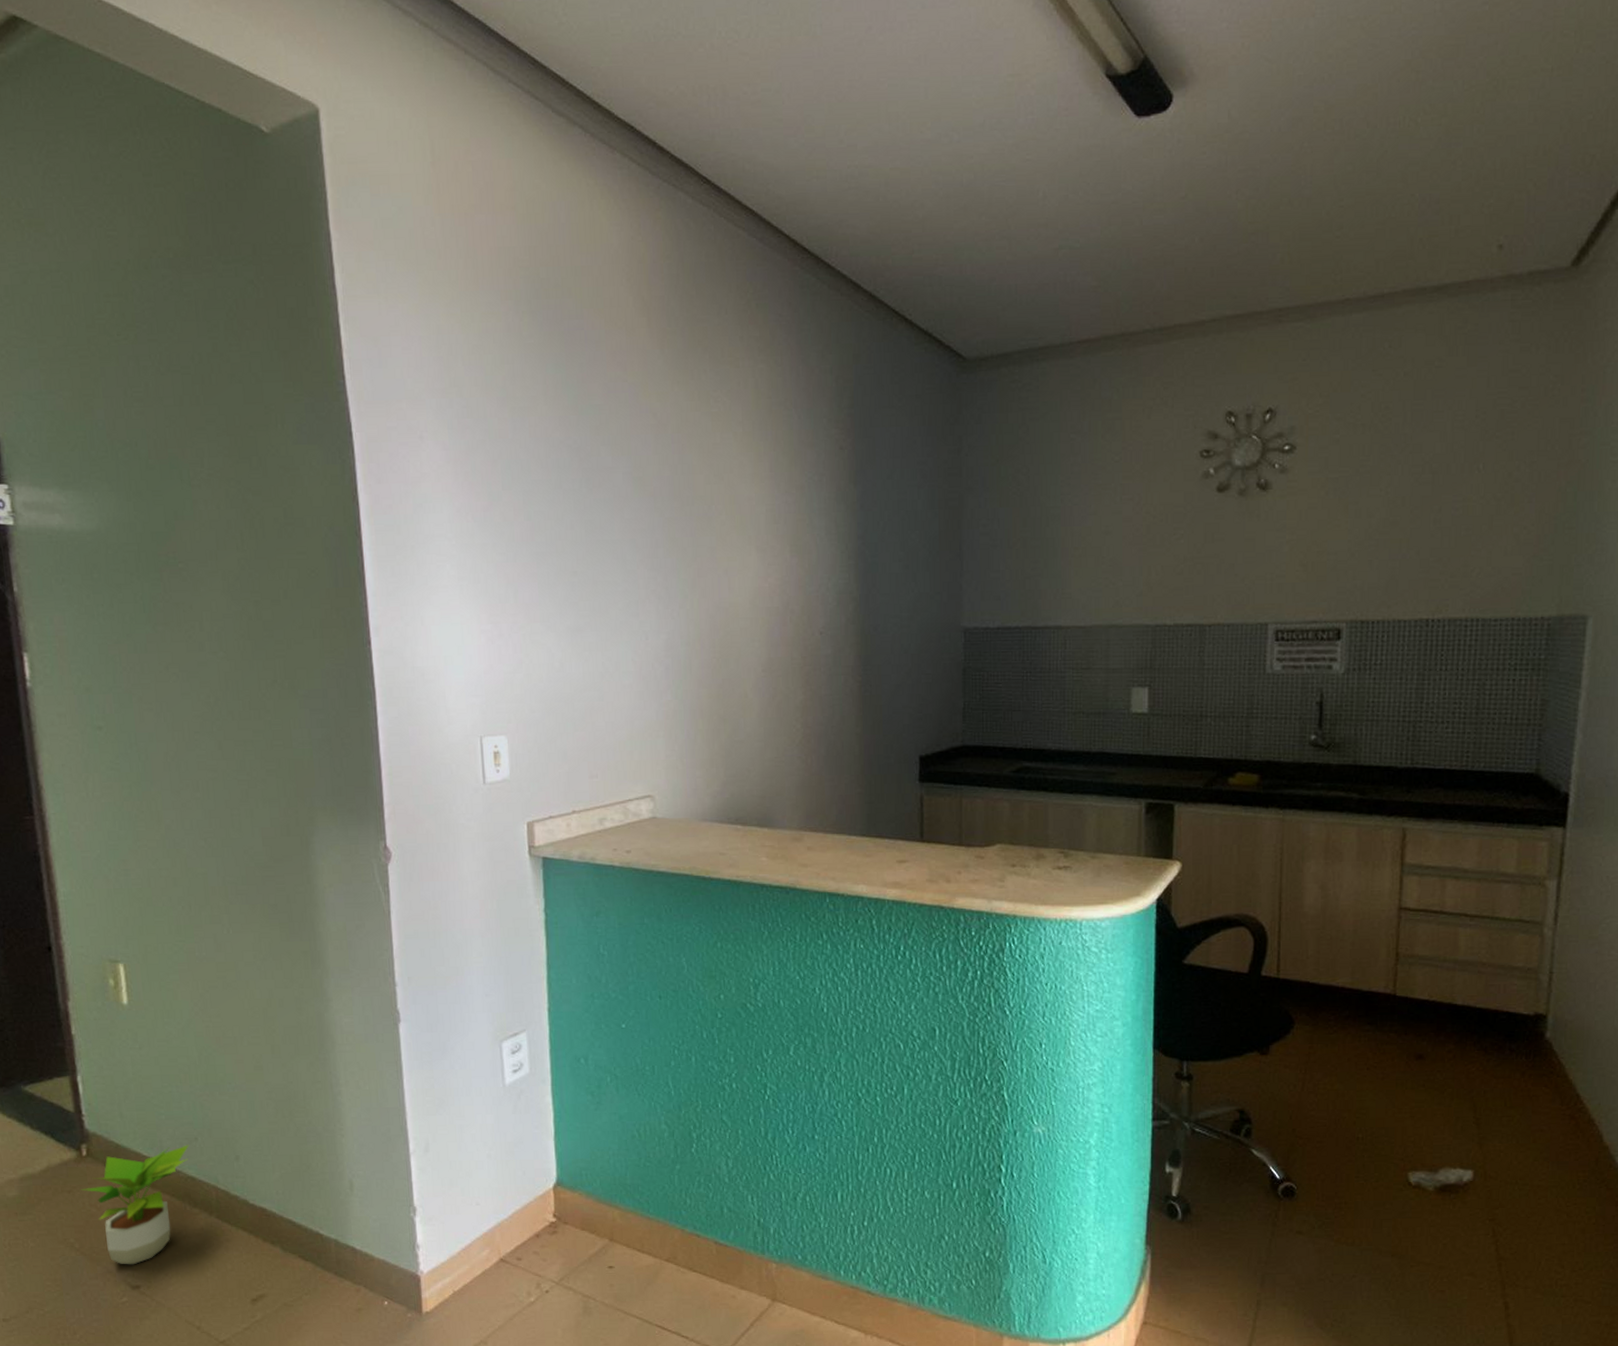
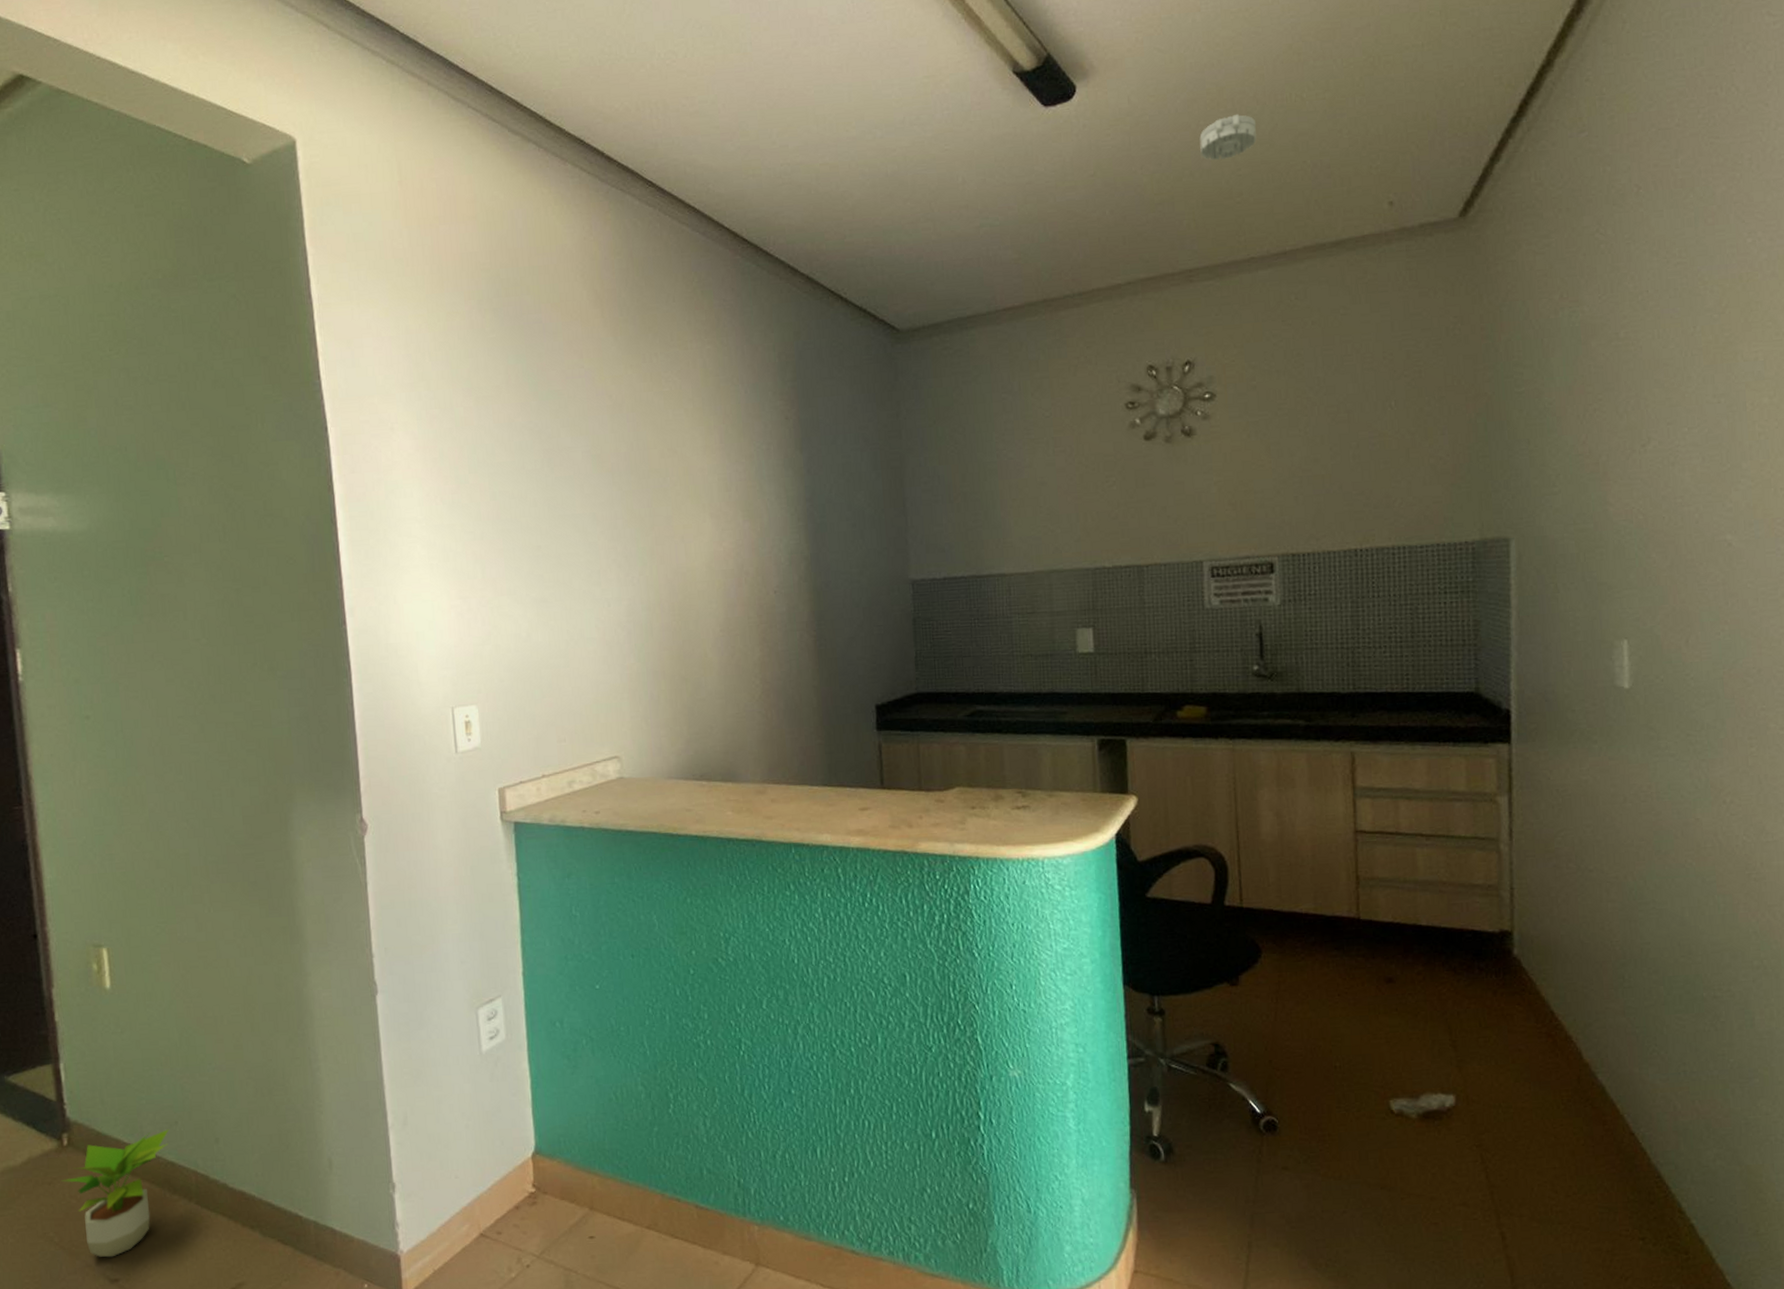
smoke detector: none [1300,136,1365,188] -> present [1199,113,1257,160]

